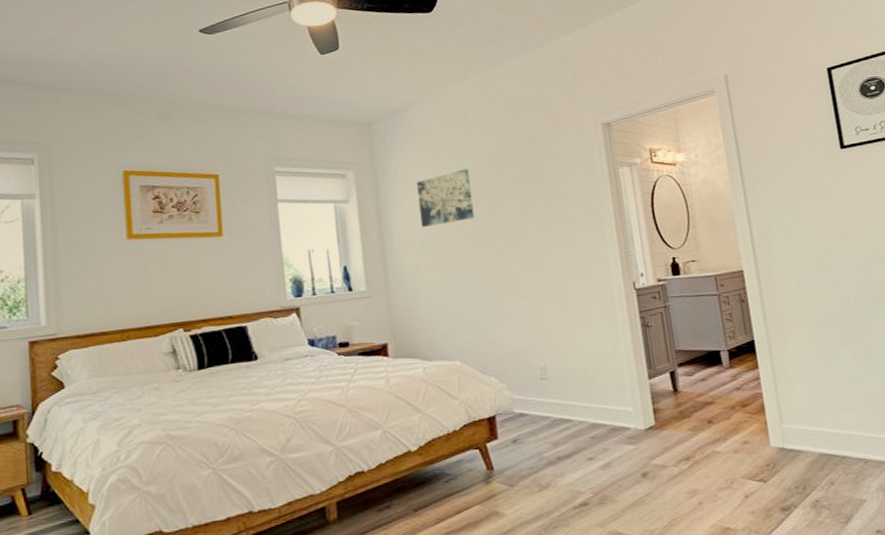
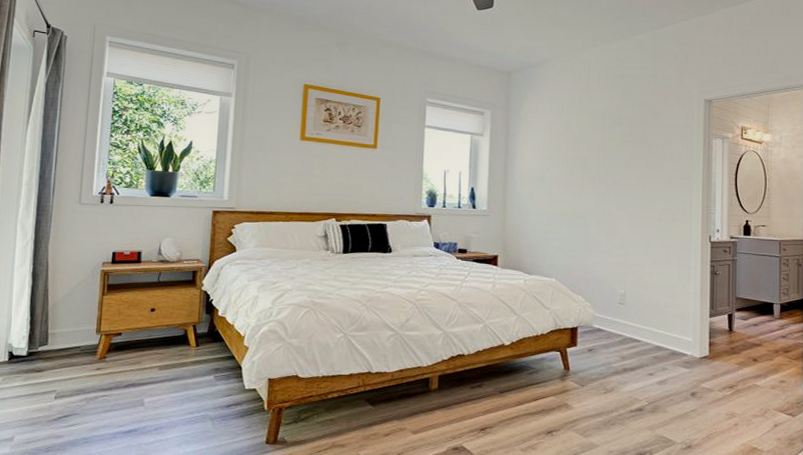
wall art: present [417,169,475,228] -> none [540,121,586,166]

